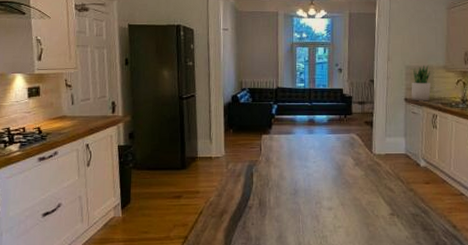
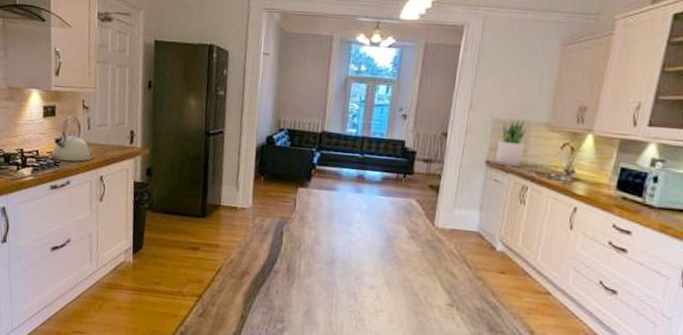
kettle: none [37,94,78,135] -> present [50,116,93,162]

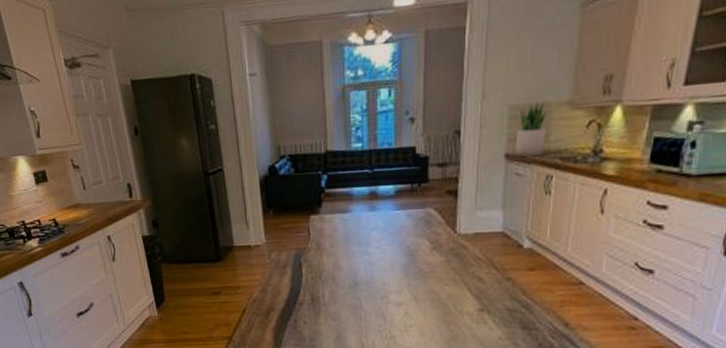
kettle: present [50,116,93,162] -> none [52,178,96,227]

